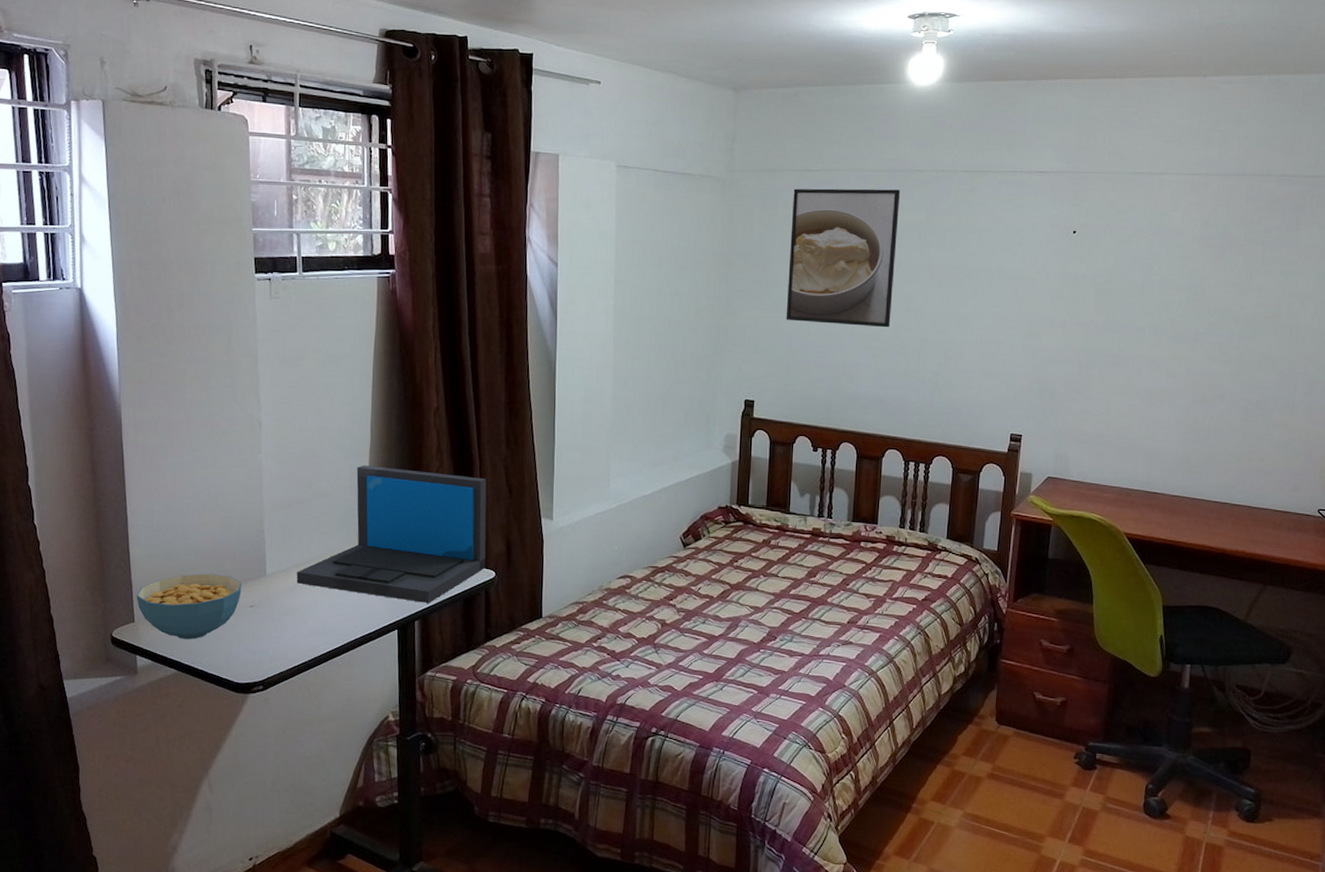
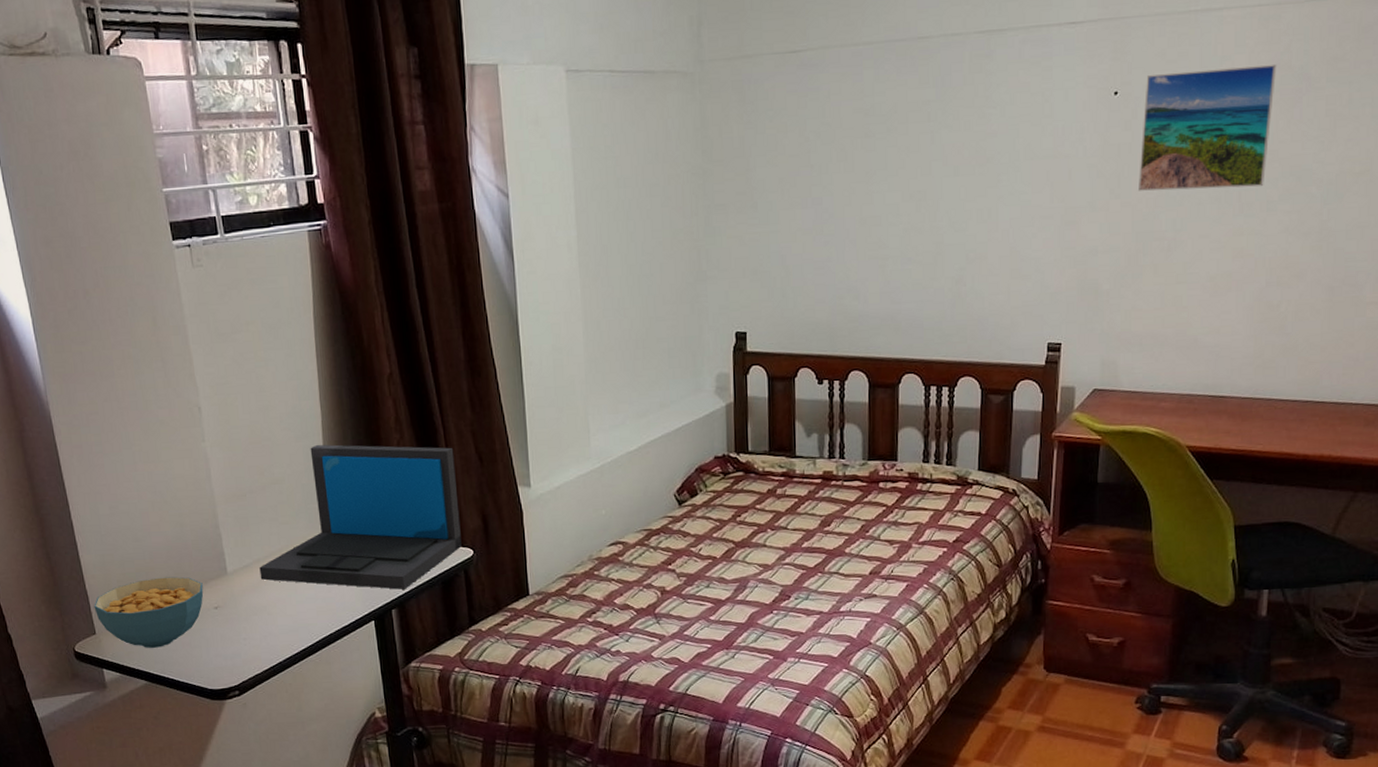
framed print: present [786,188,901,328] -> none [775,63,903,235]
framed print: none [1091,220,1205,319] -> present [1139,65,1277,191]

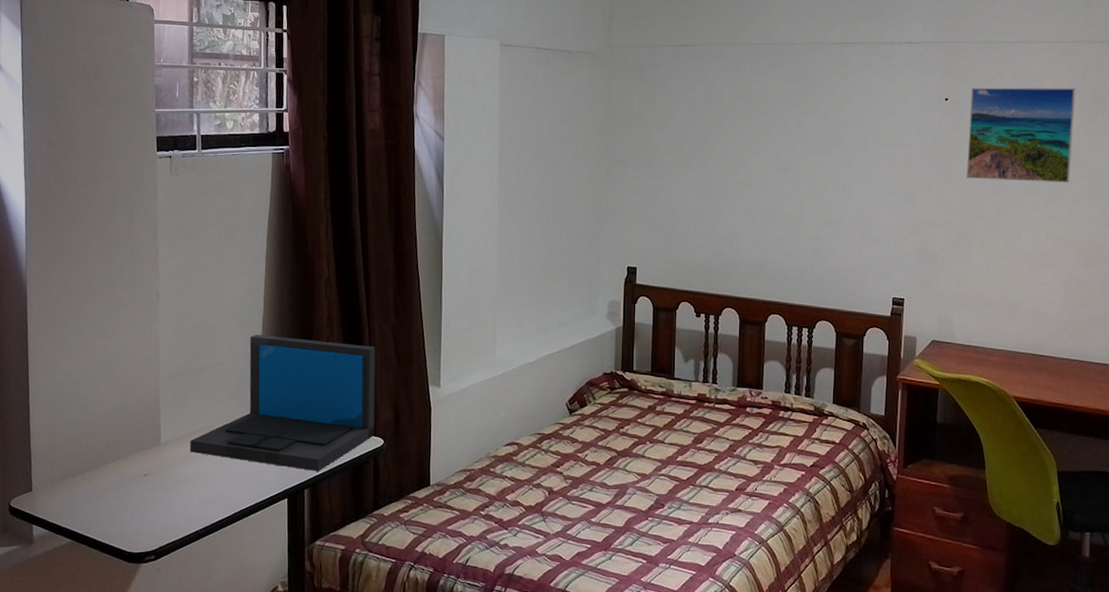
cereal bowl: present [94,576,204,648] -> none [34,443,137,508]

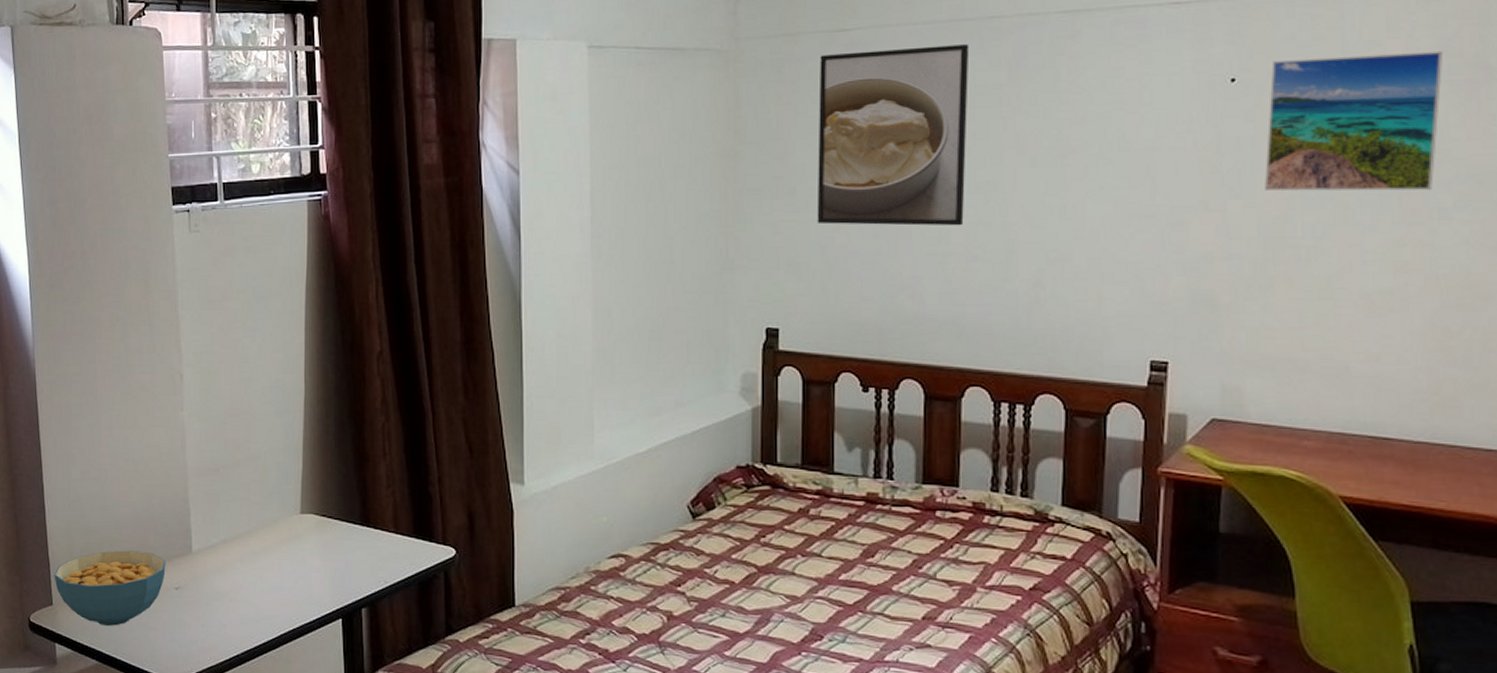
cereal bowl: none [34,443,137,508] -> present [54,550,166,626]
laptop: present [190,334,376,471] -> none [225,421,443,587]
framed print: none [666,62,774,195] -> present [817,44,970,226]

